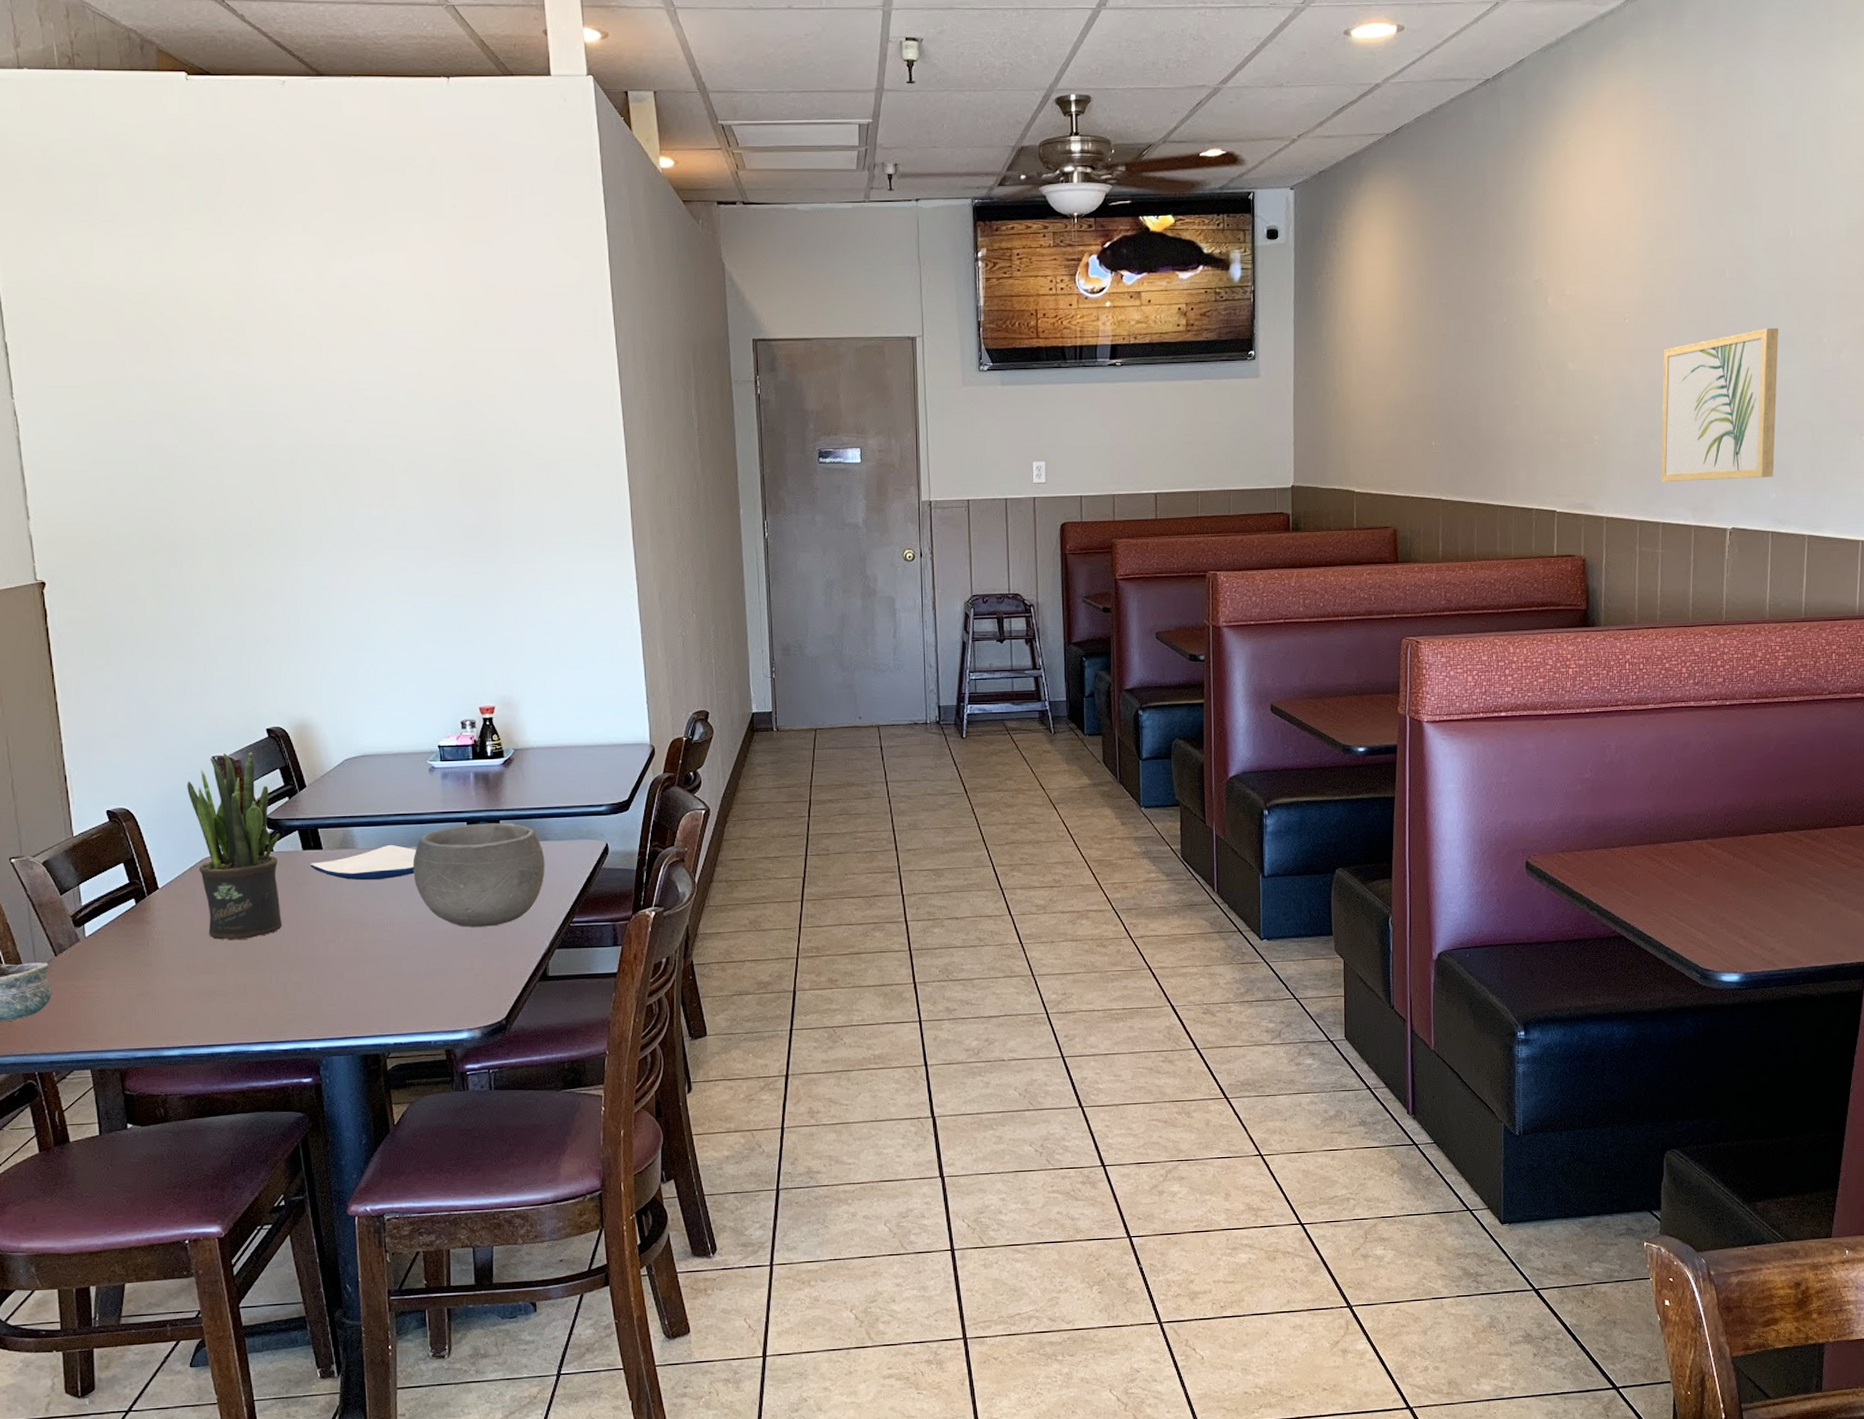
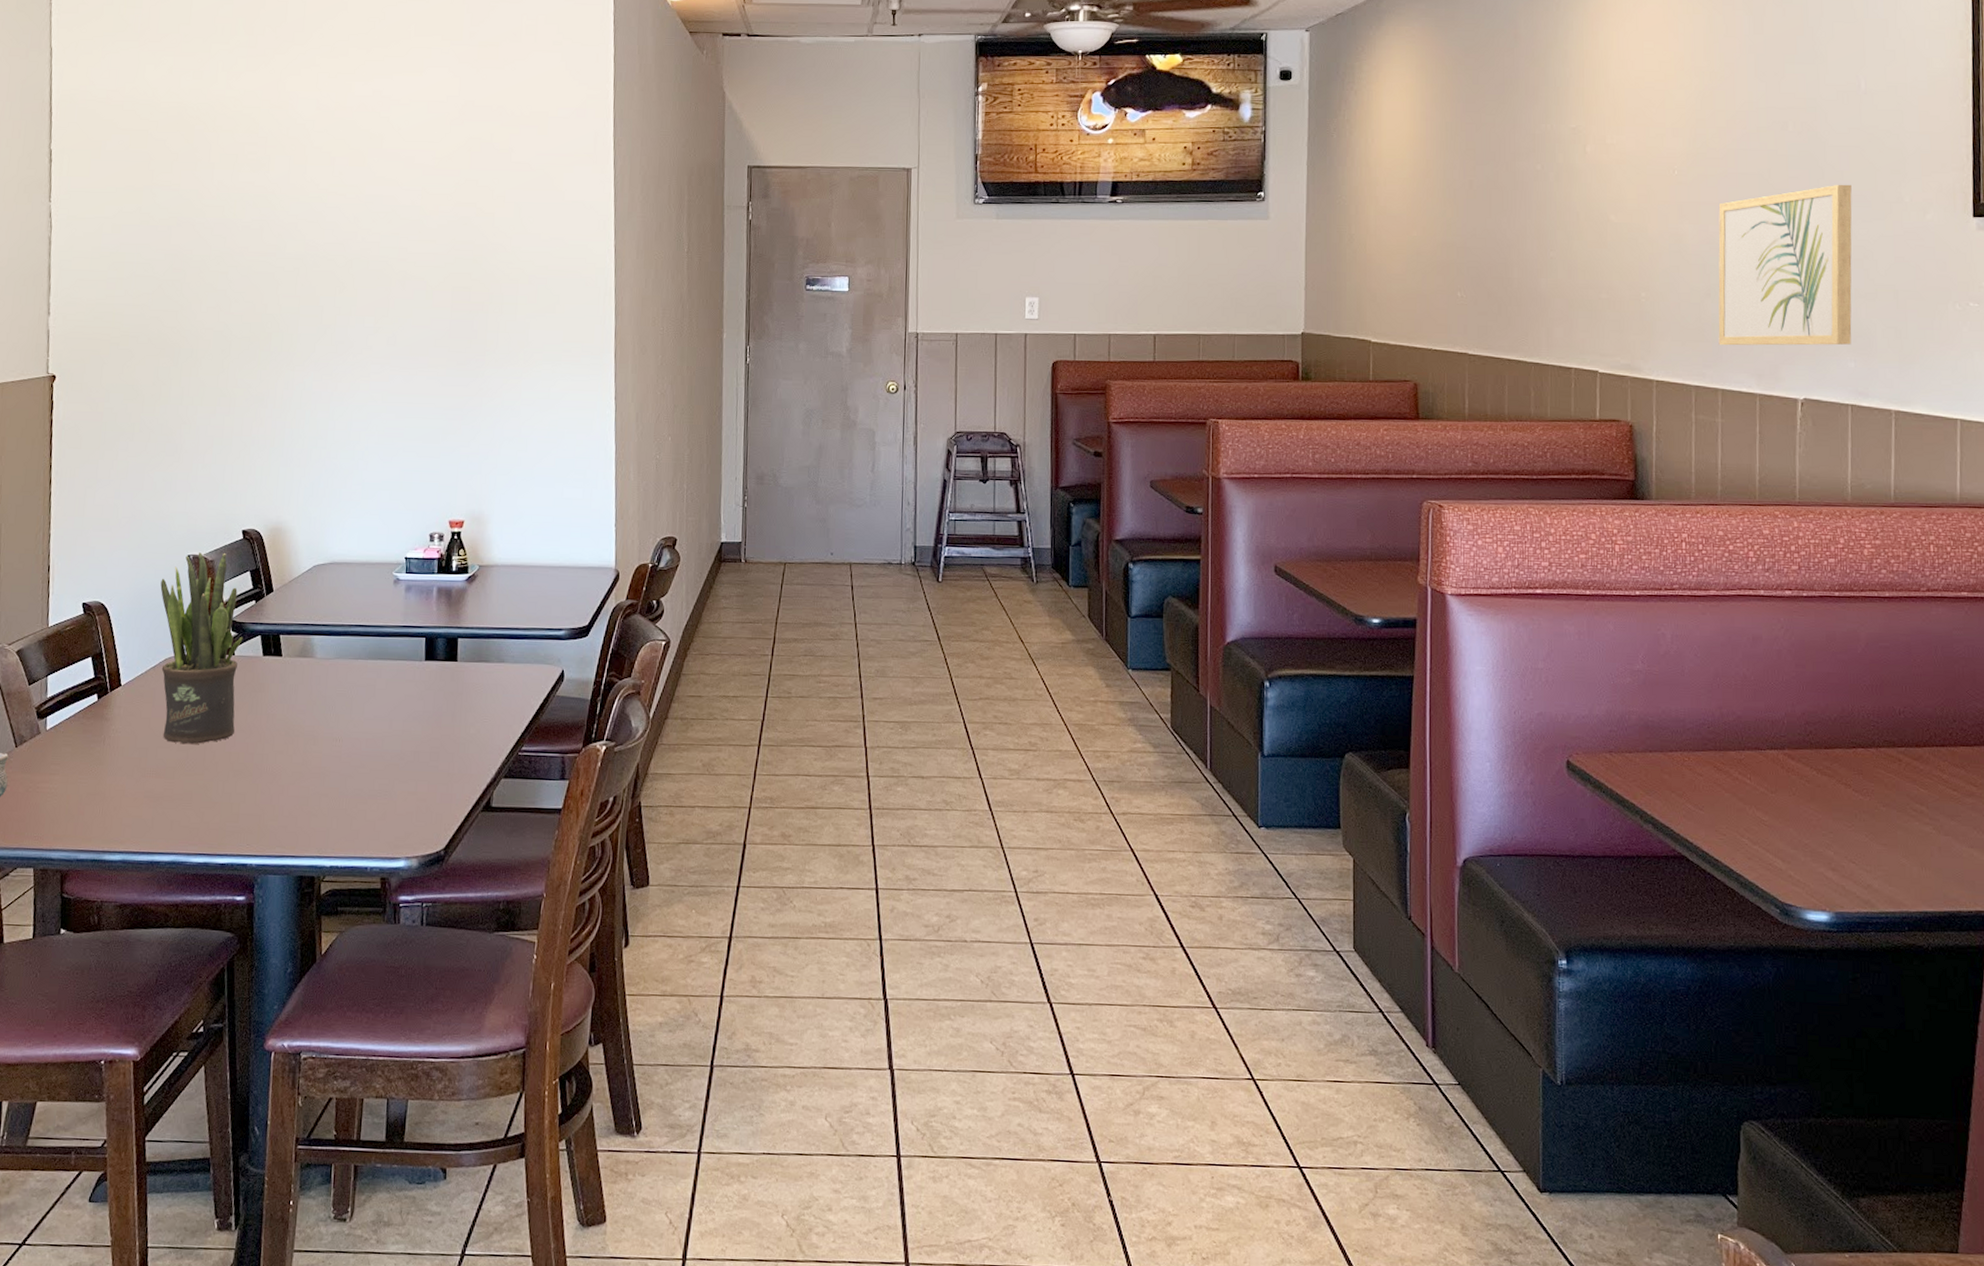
plate: present [310,844,417,881] -> none [268,656,374,692]
bowl: present [413,822,545,927] -> none [367,640,499,749]

